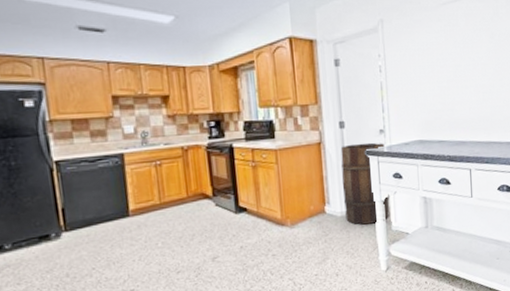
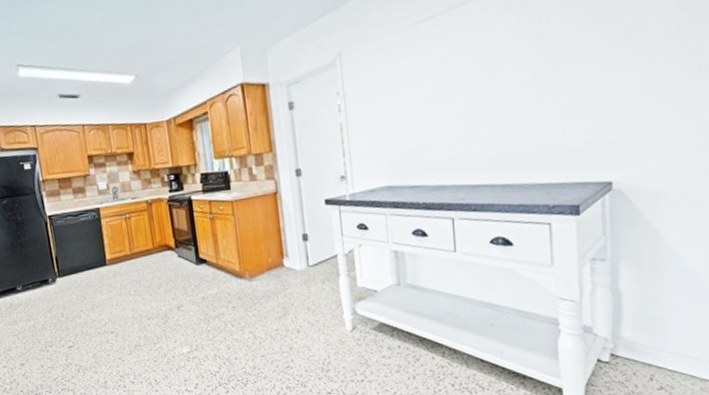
wooden barrel: present [340,142,390,225] -> none [298,190,354,280]

